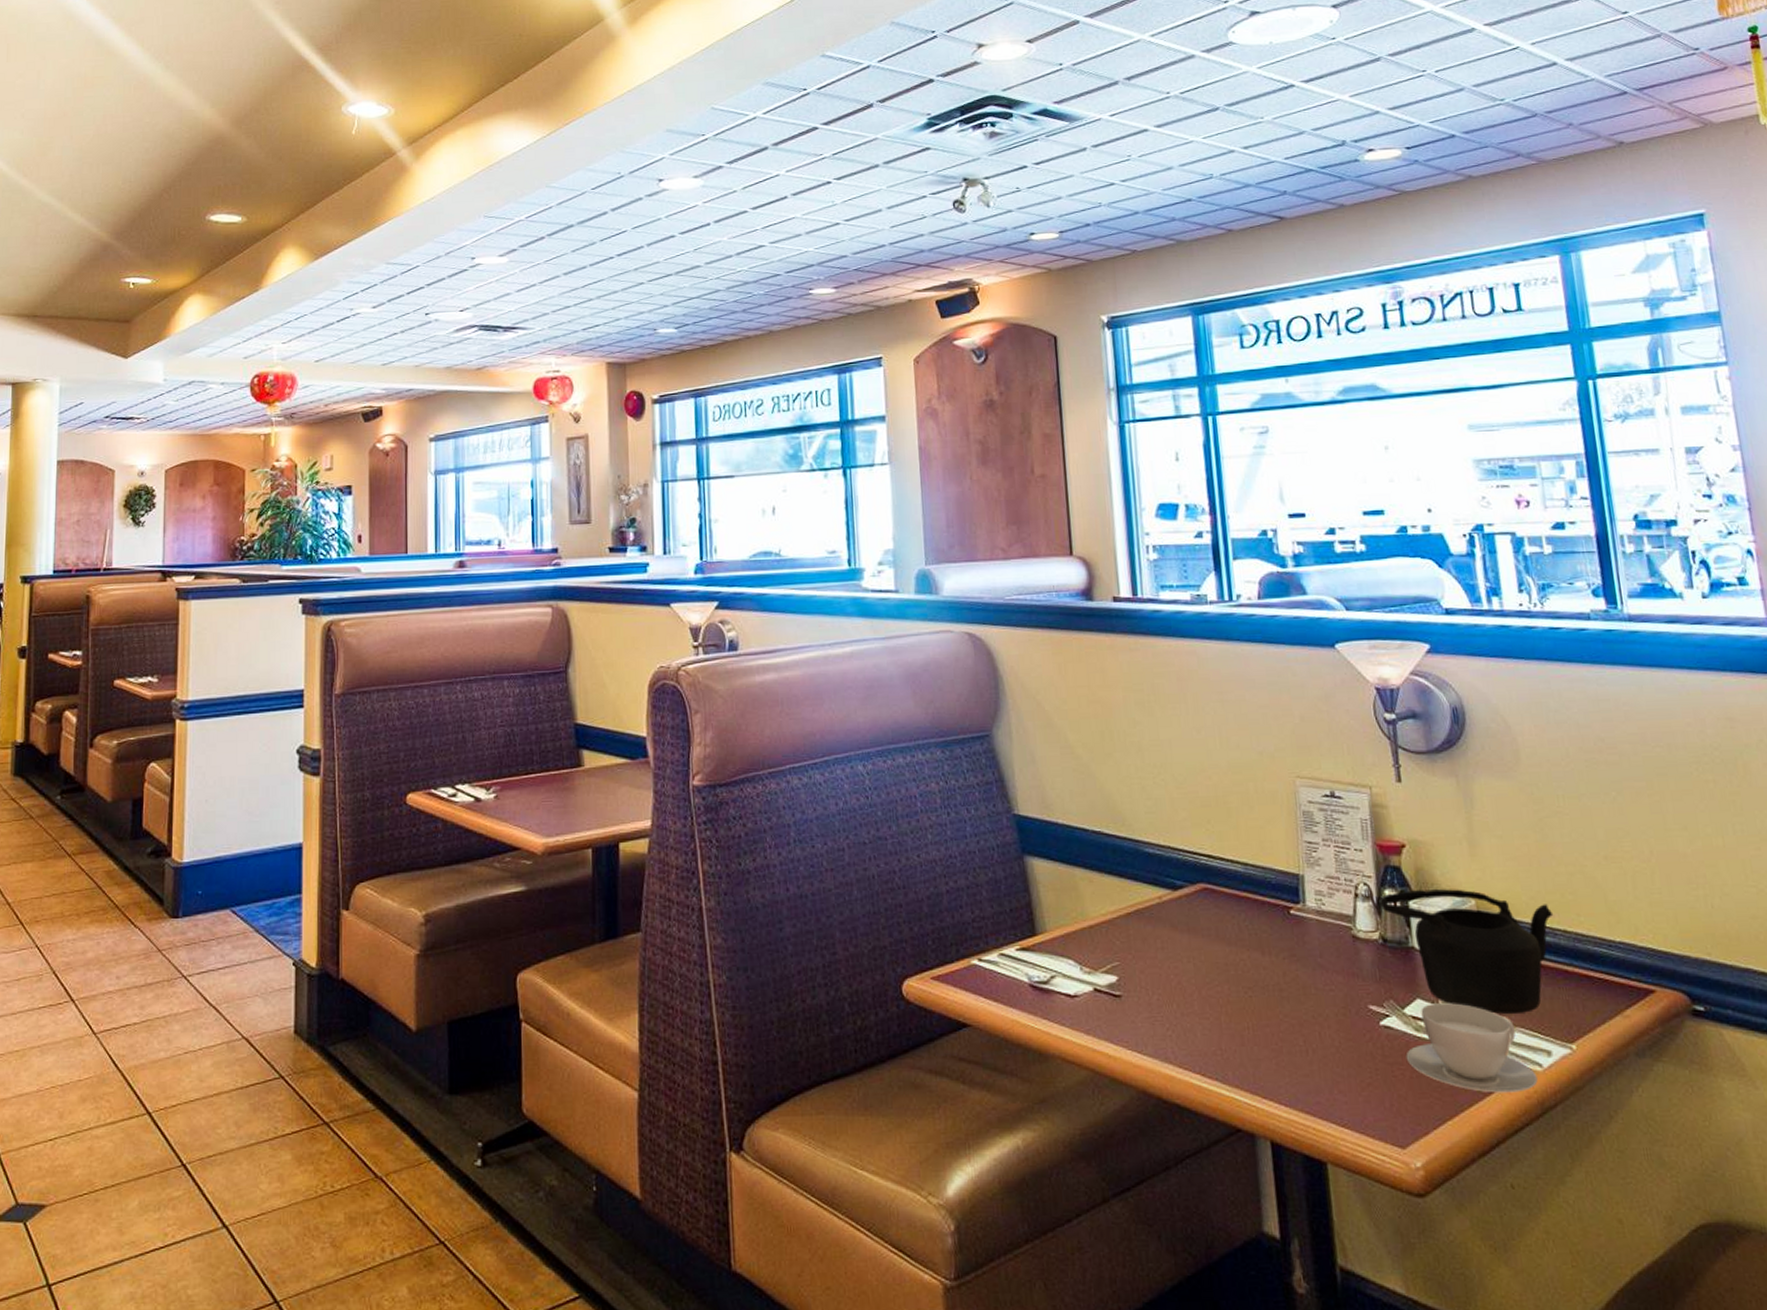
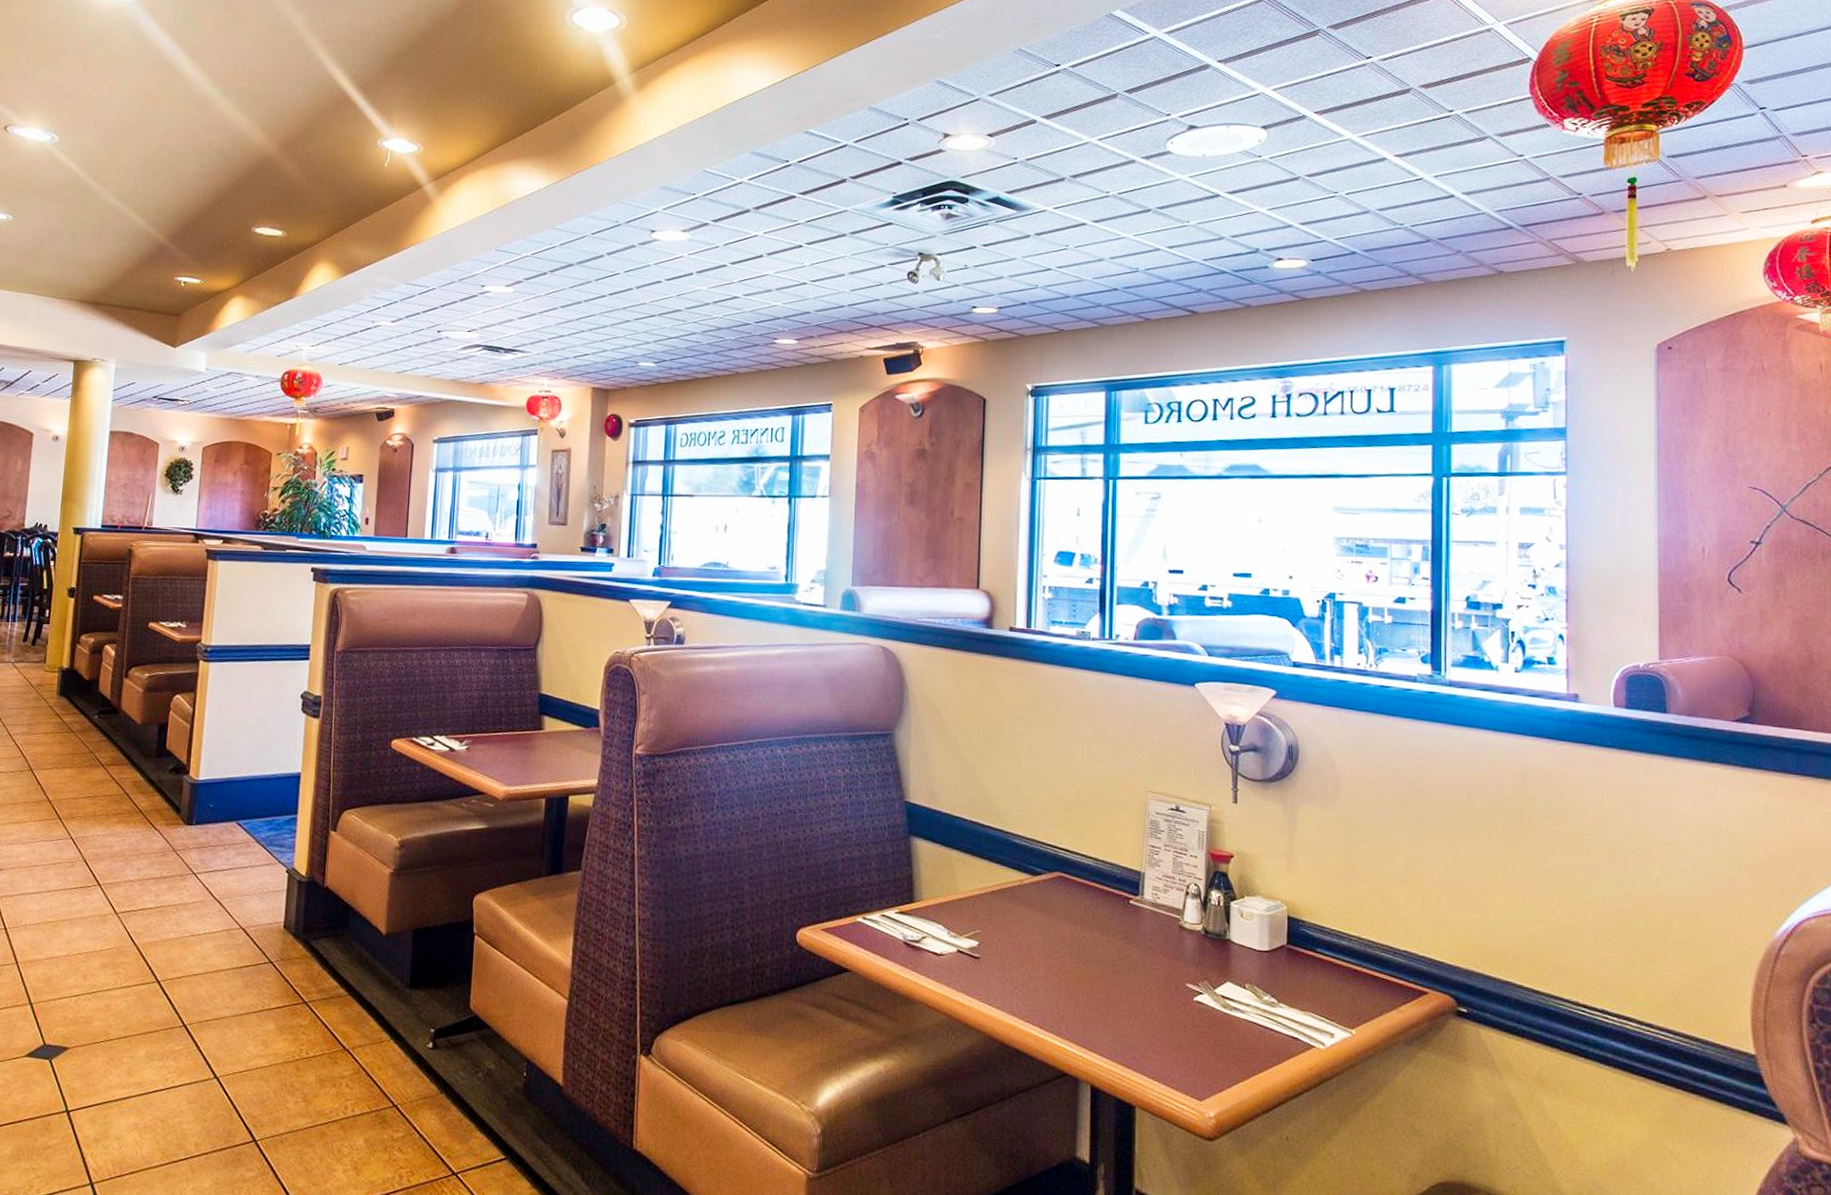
teapot: present [1380,889,1554,1014] -> none [1207,893,1351,1001]
teacup: present [1405,1003,1538,1093] -> none [1212,987,1320,1065]

